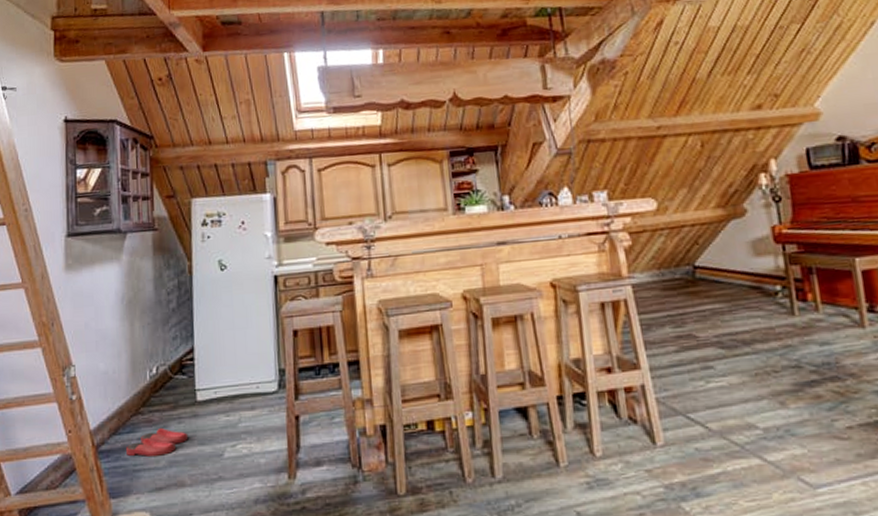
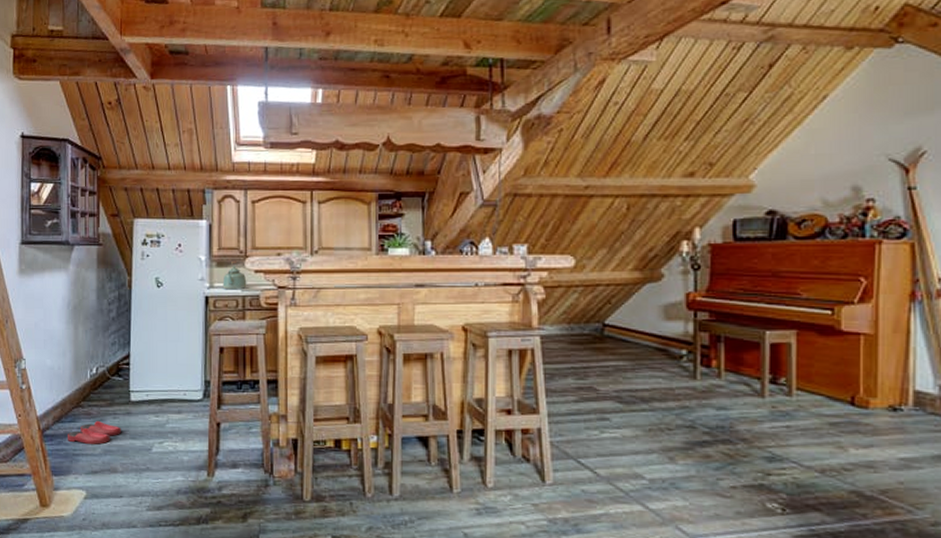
kettle: none [292,234,319,267] -> present [222,260,247,290]

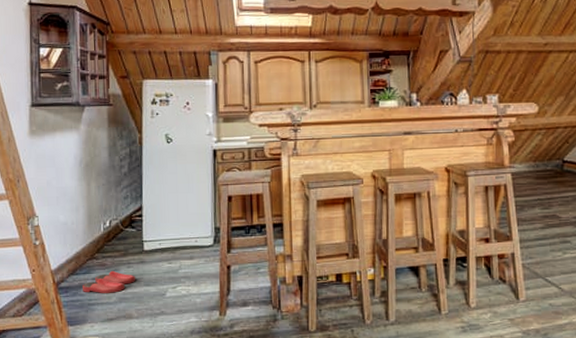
kettle: present [222,260,247,290] -> none [229,116,252,143]

